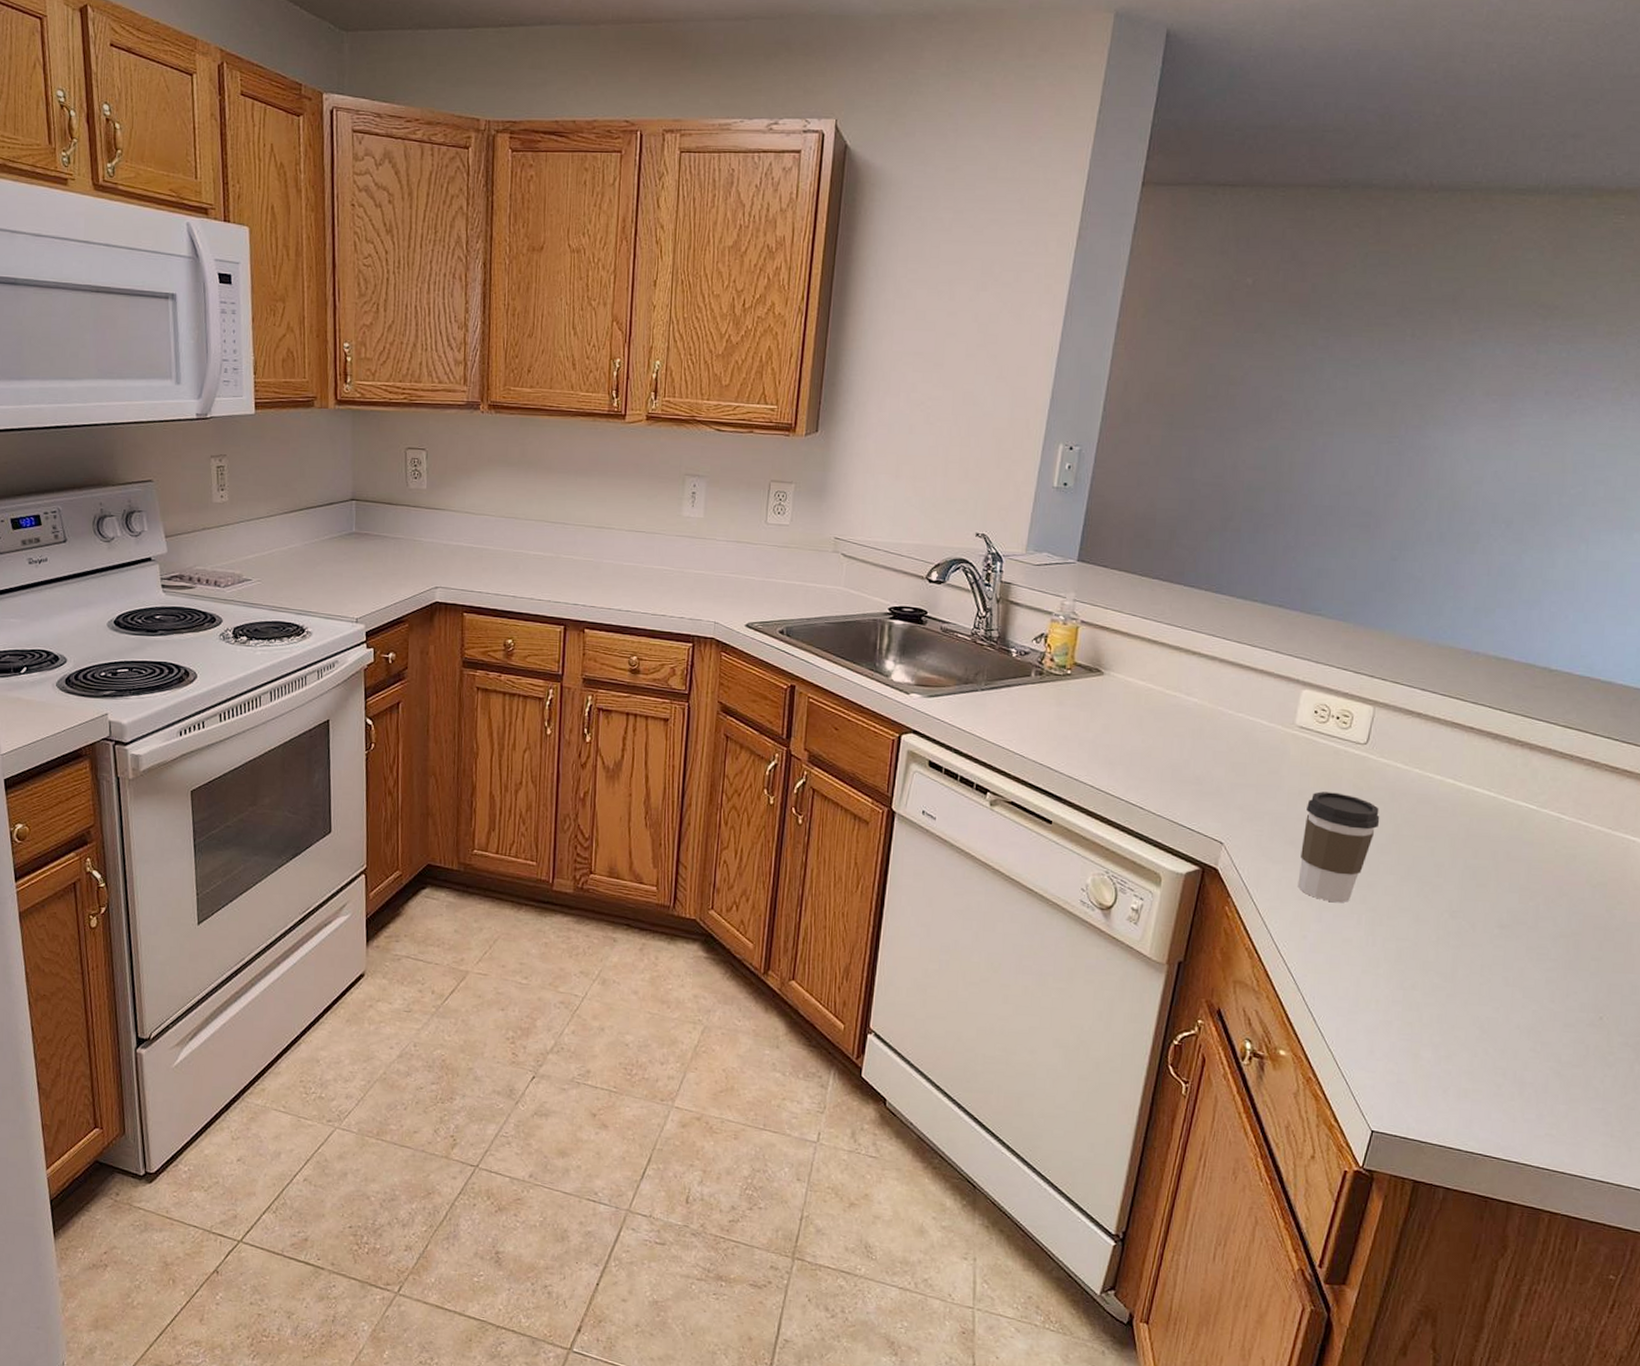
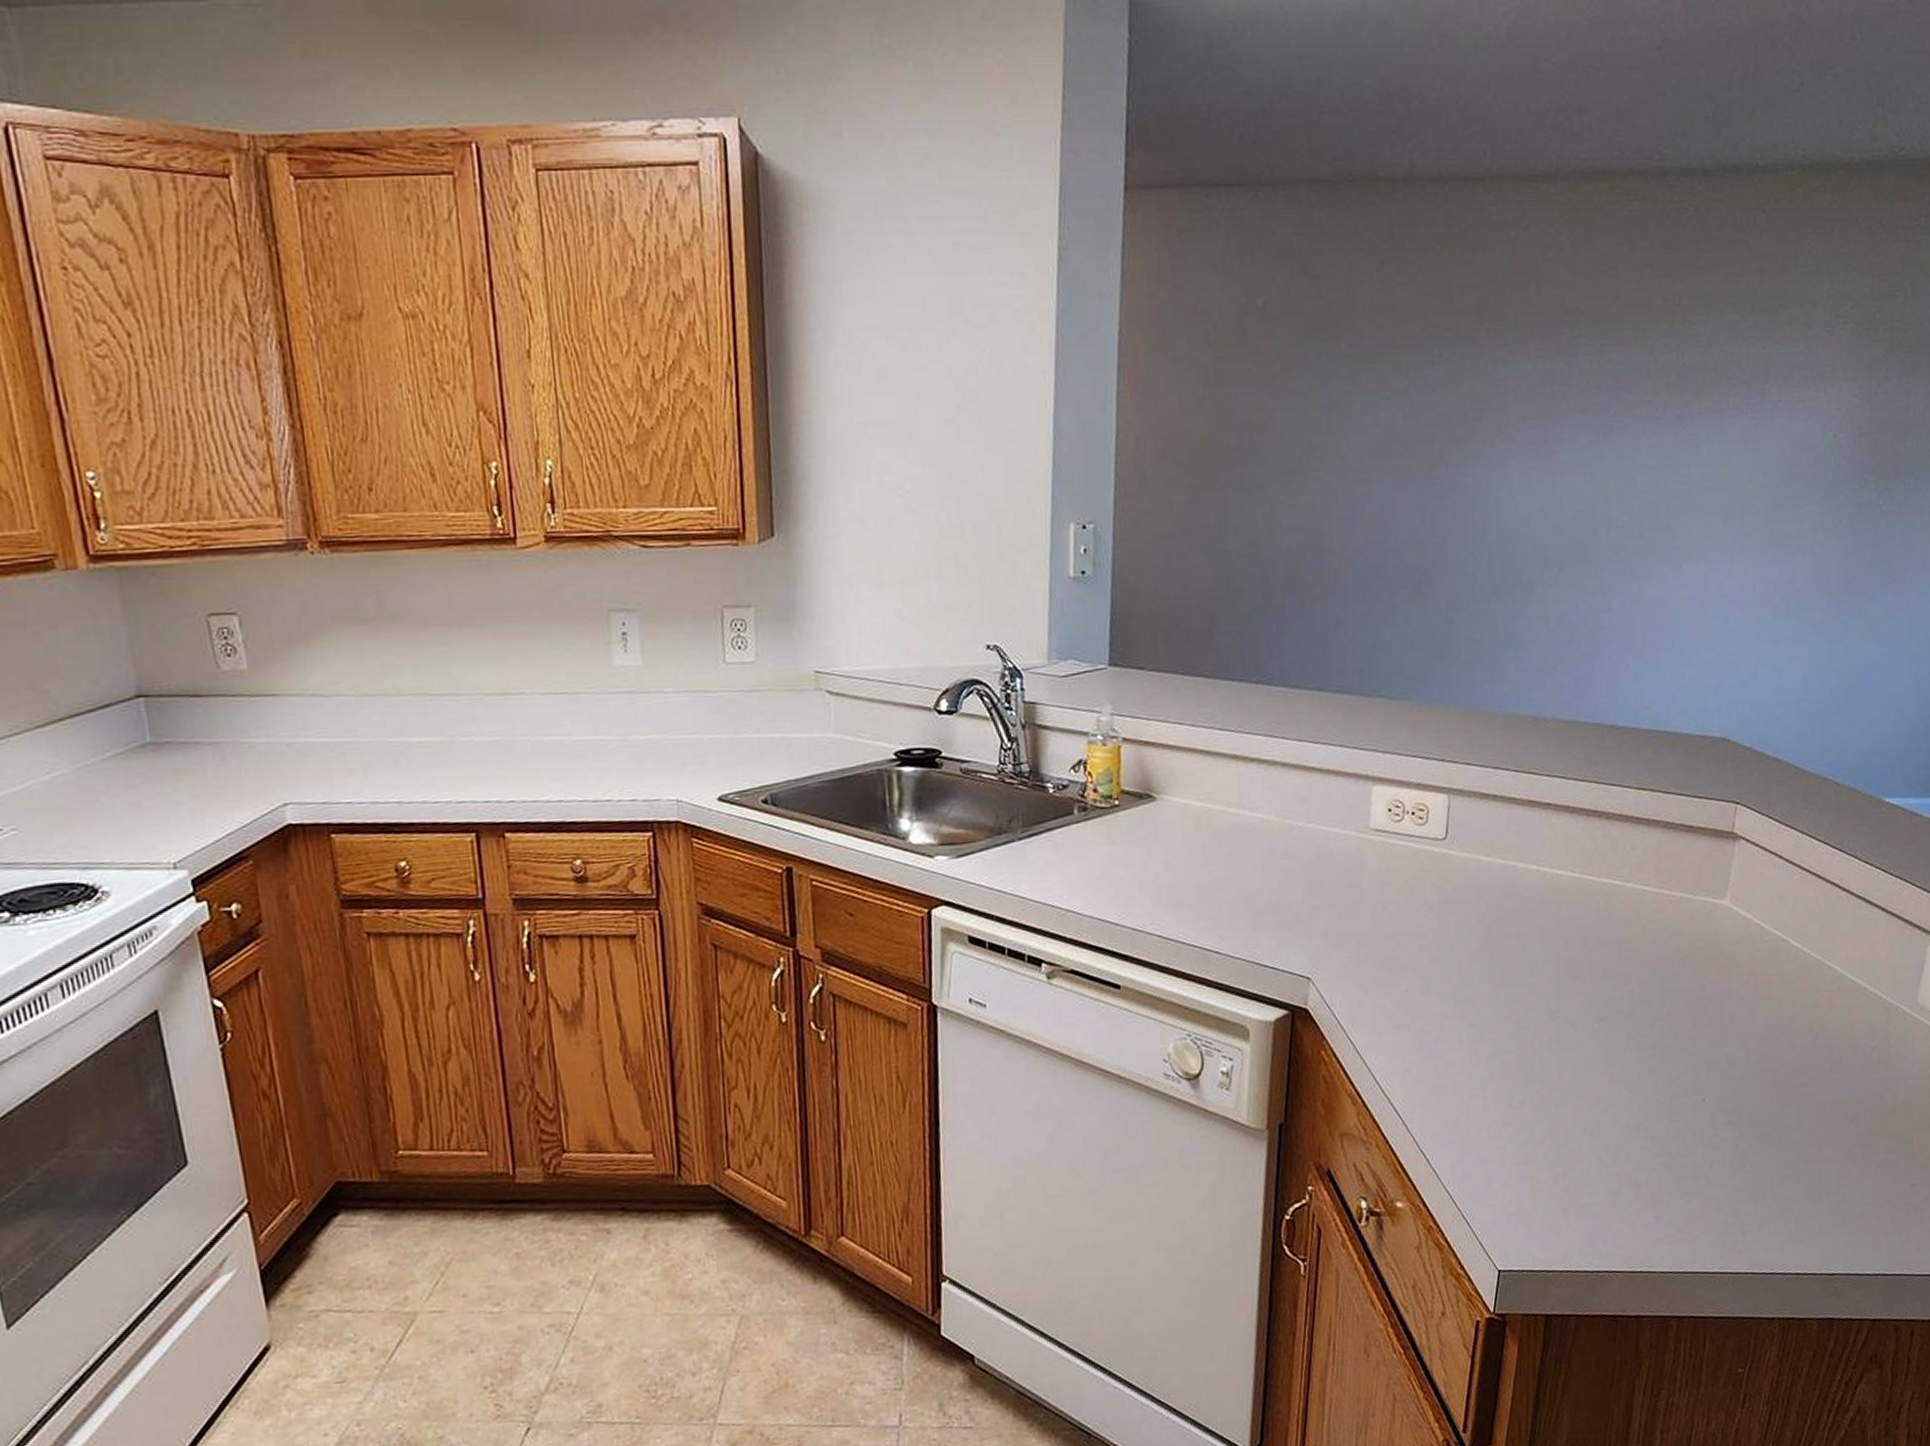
coffee cup: present [1297,792,1380,903] -> none [1392,899,1469,1025]

